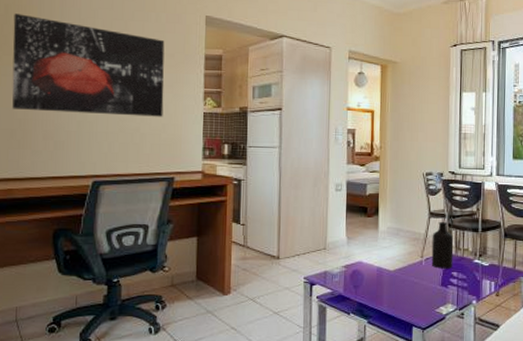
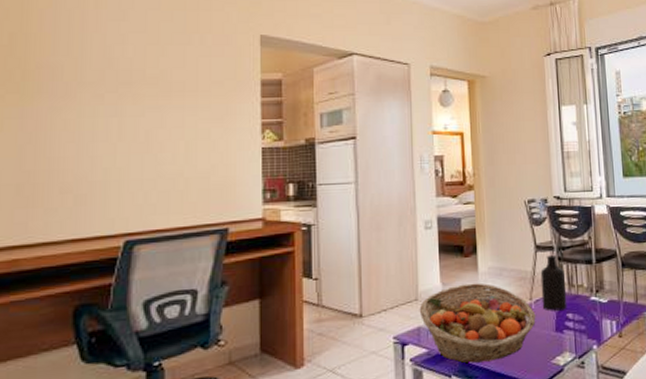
wall art: present [12,13,165,117] -> none [18,43,213,160]
fruit basket: none [326,239,425,305] -> present [419,283,536,363]

